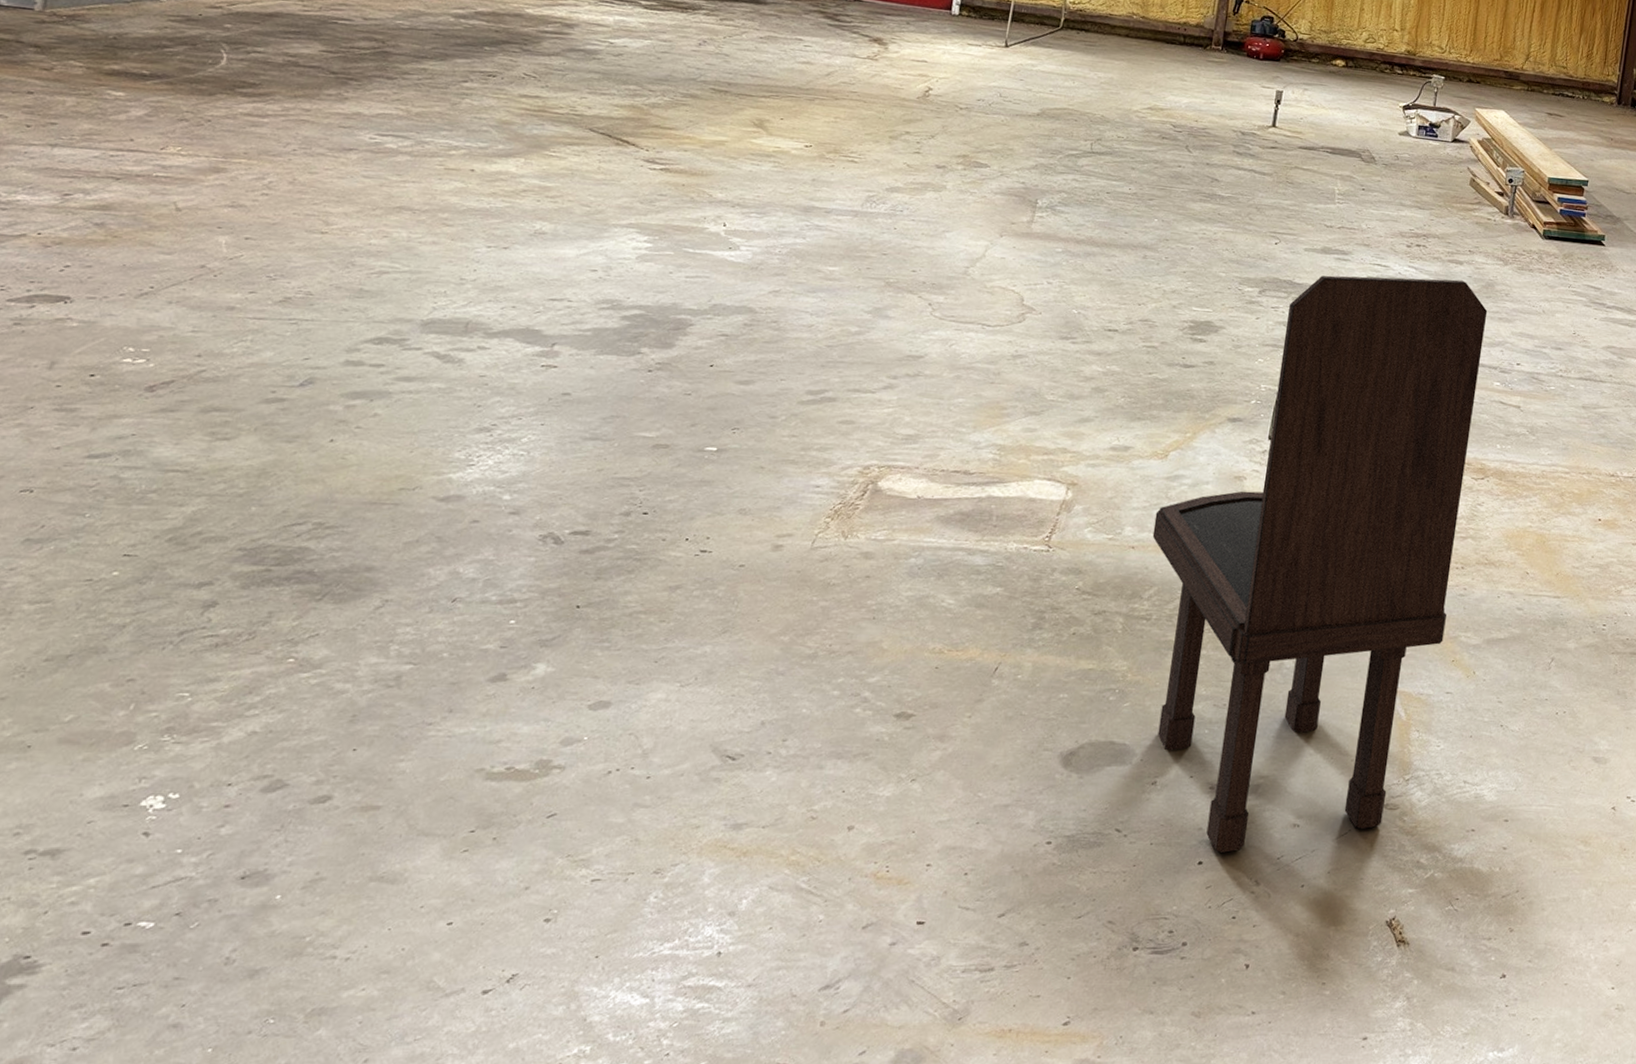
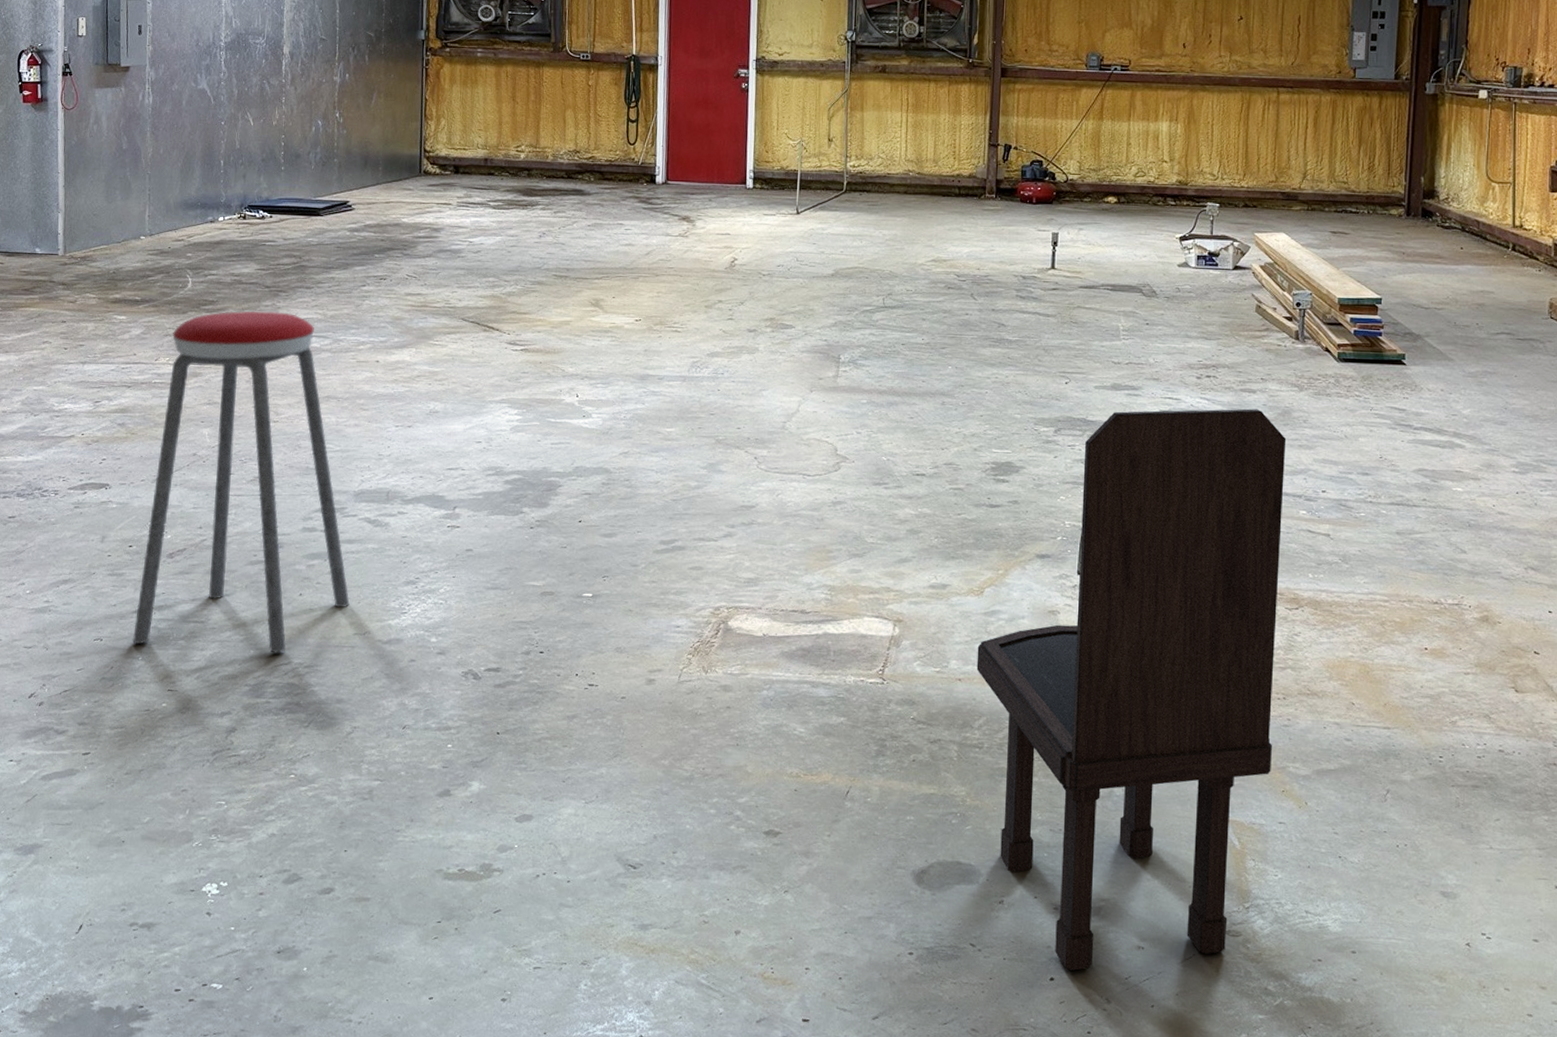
music stool: none [78,97,399,511] -> present [132,311,350,654]

